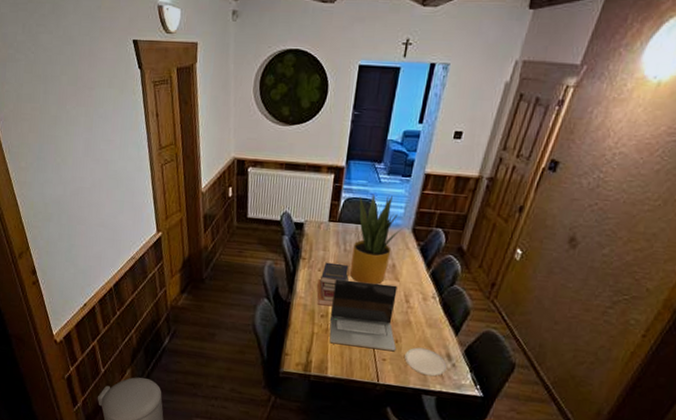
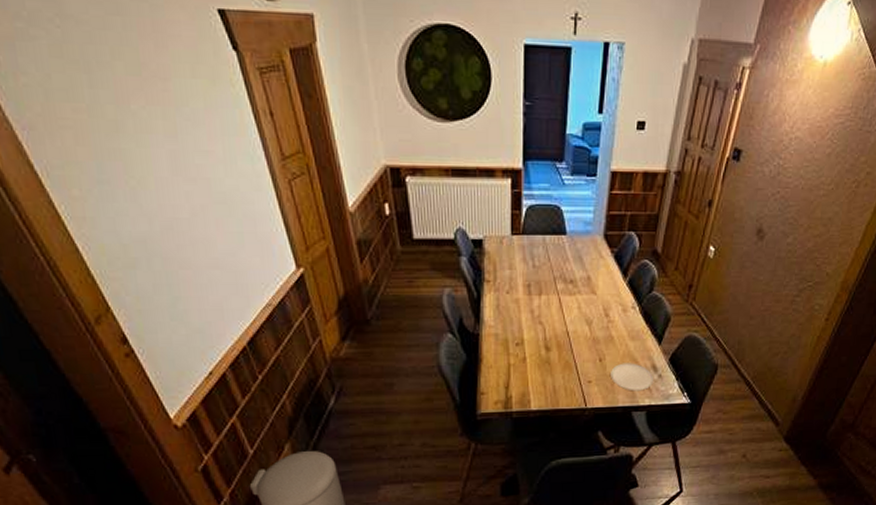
books: present [317,262,349,307] -> none [508,282,542,332]
laptop: present [329,279,398,352] -> none [527,299,601,373]
planter: present [350,194,402,285] -> none [542,198,593,301]

